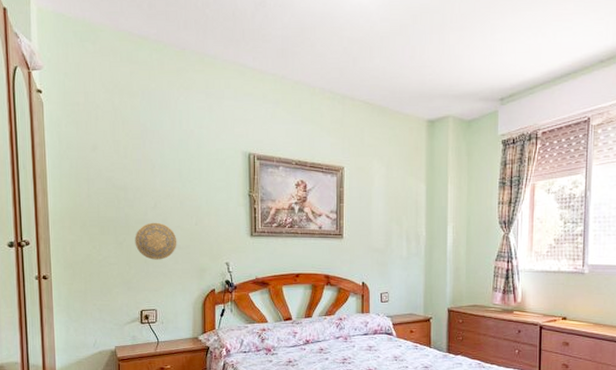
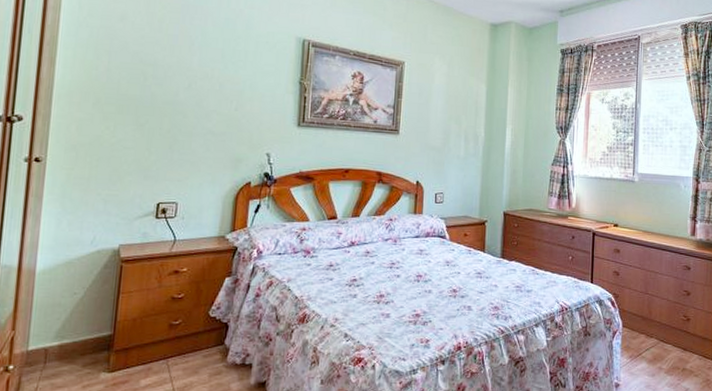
decorative plate: present [135,222,177,260] -> none [159,104,212,147]

